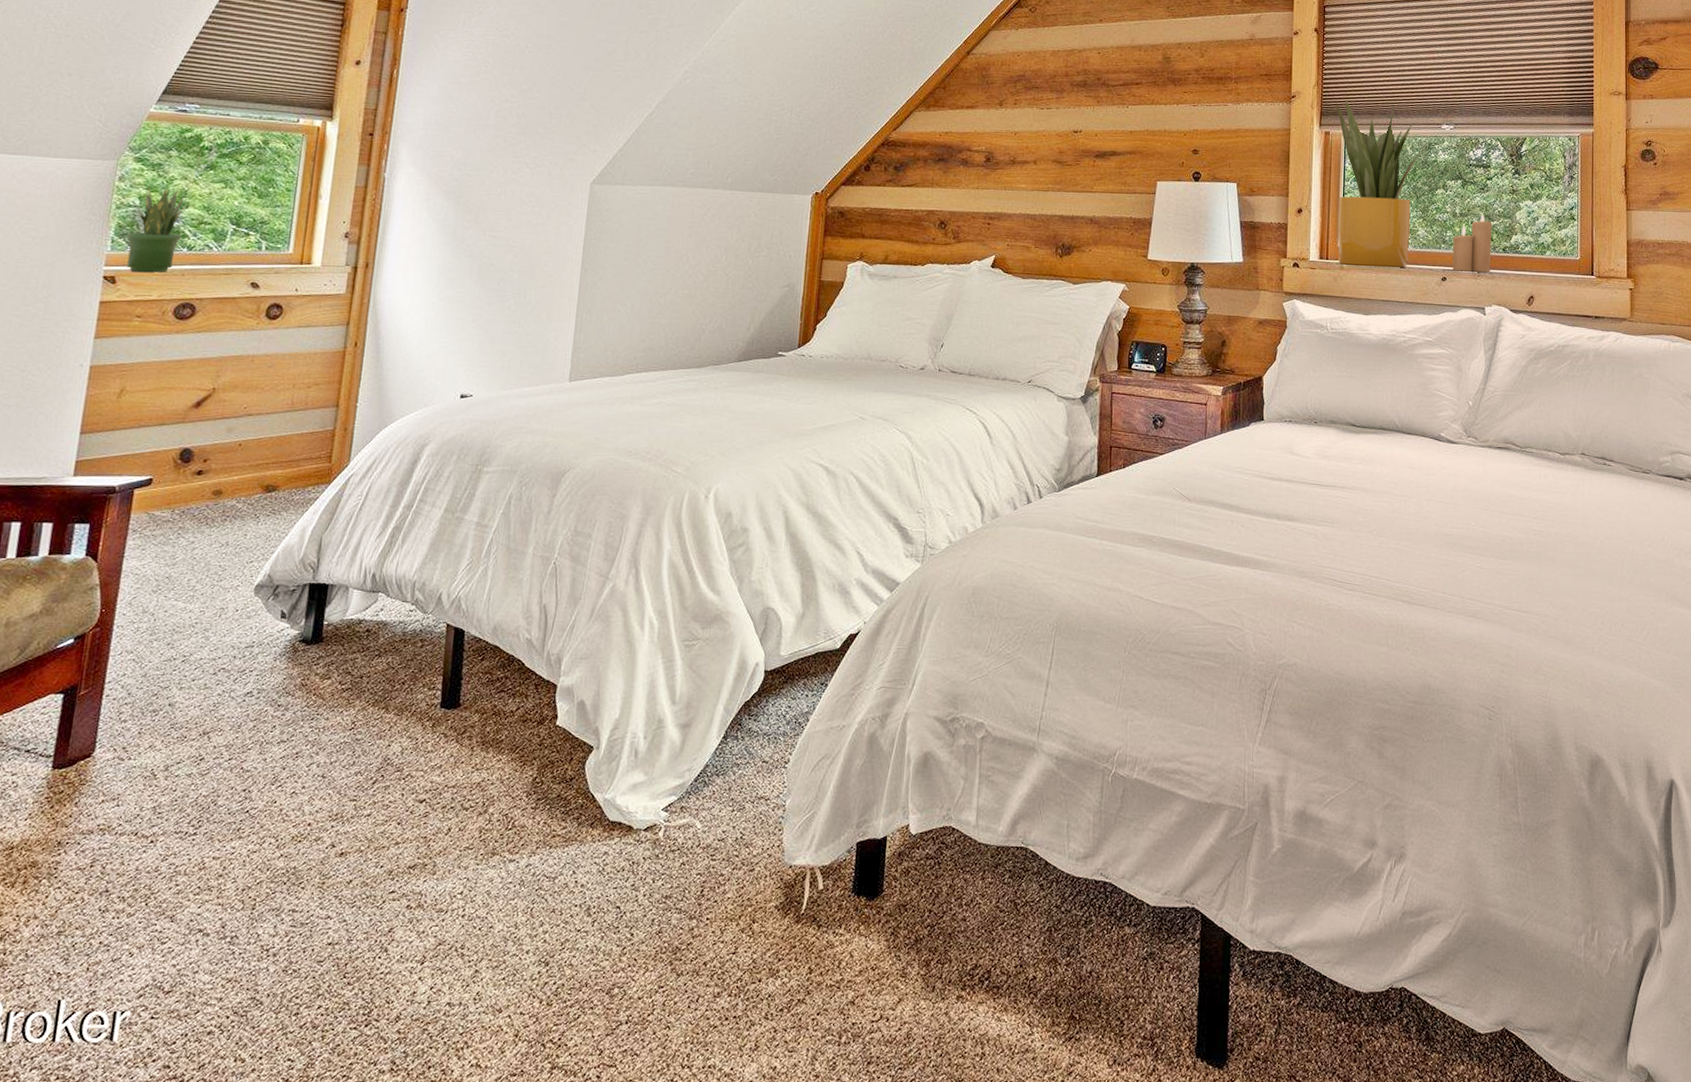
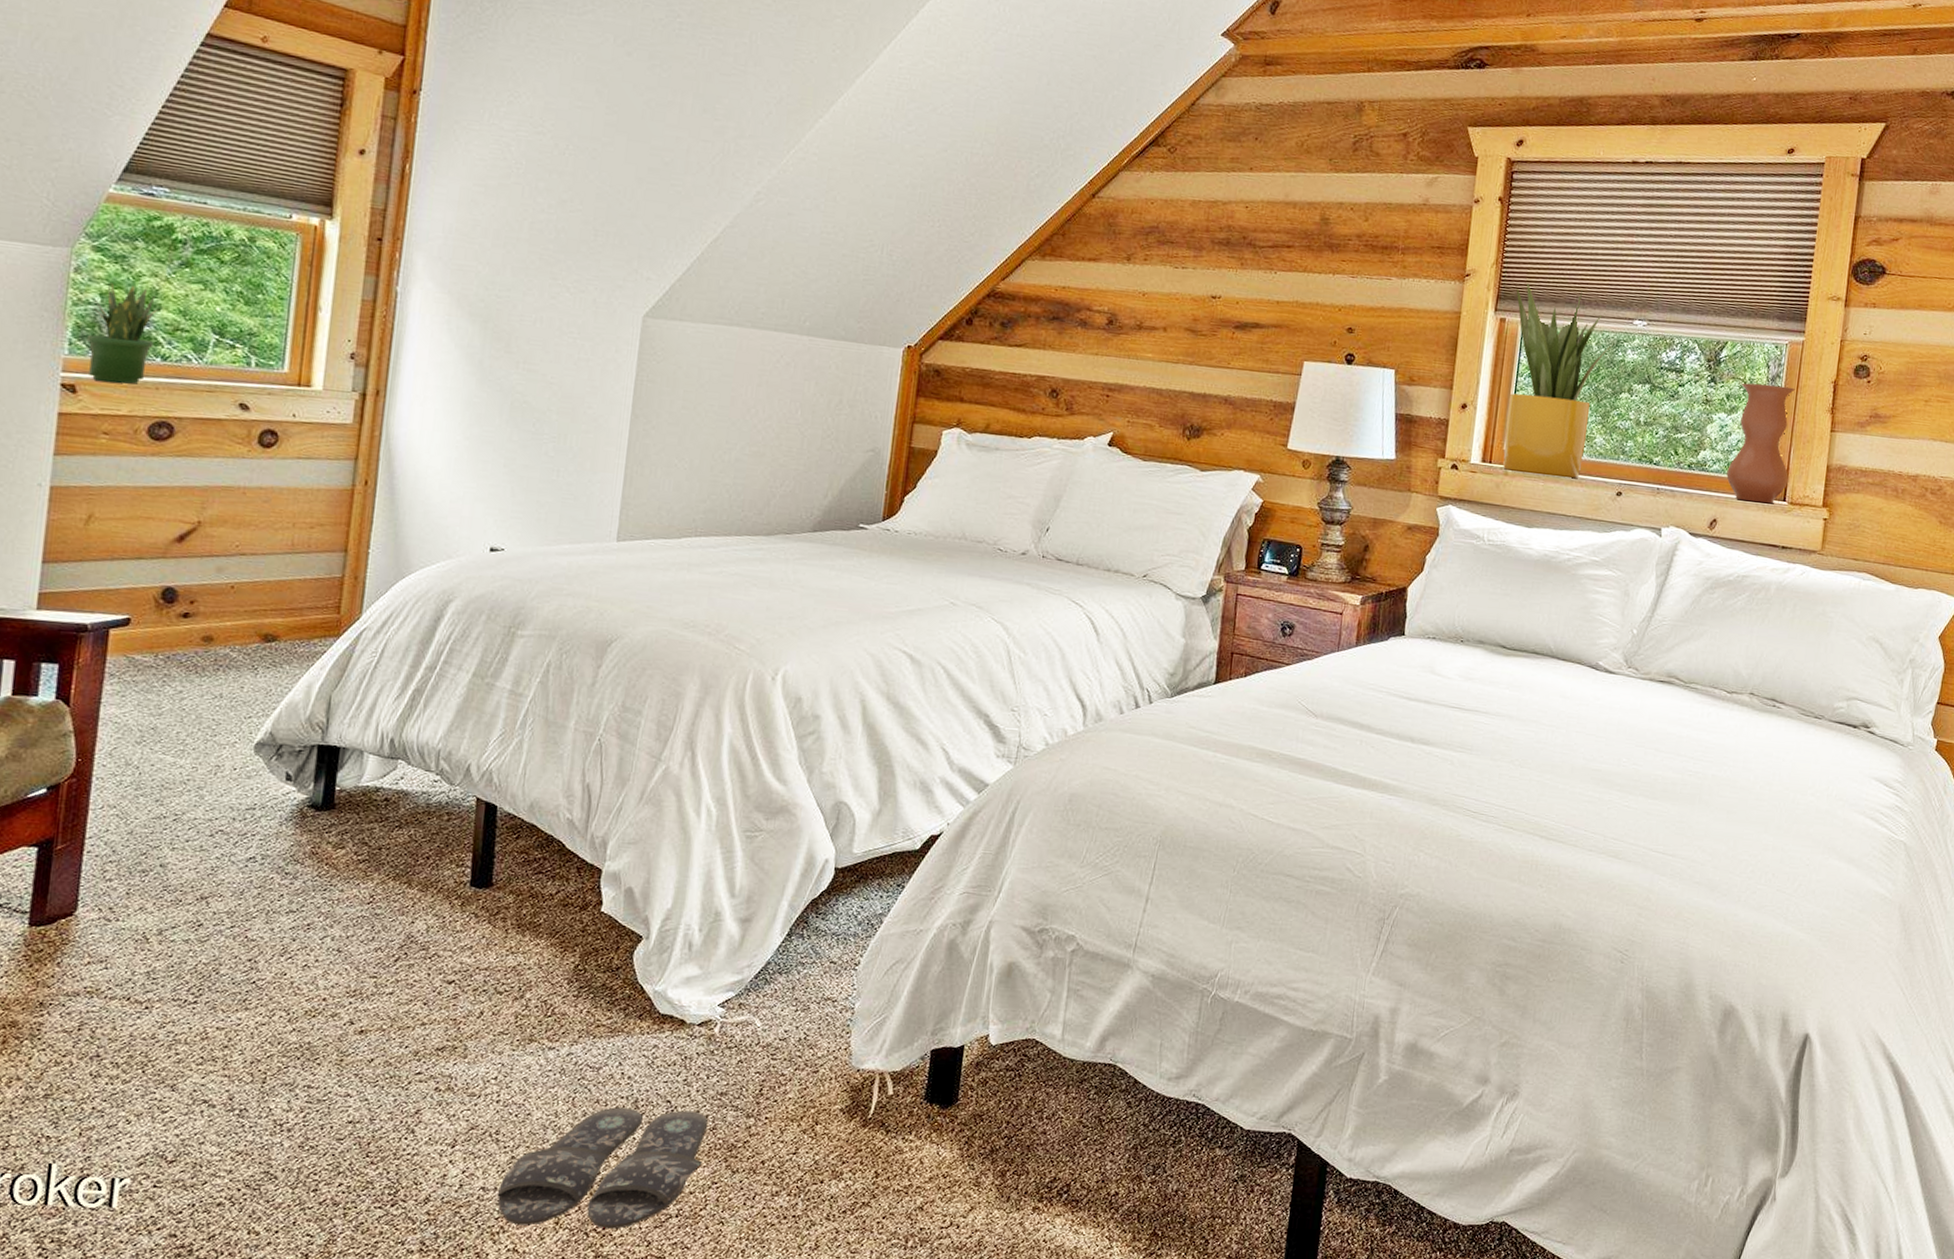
slippers: none [461,915,654,1039] -> present [497,1107,708,1229]
candle: present [1452,214,1493,272] -> none [1629,424,1680,490]
vase: none [1538,172,1594,279] -> present [1726,382,1795,504]

